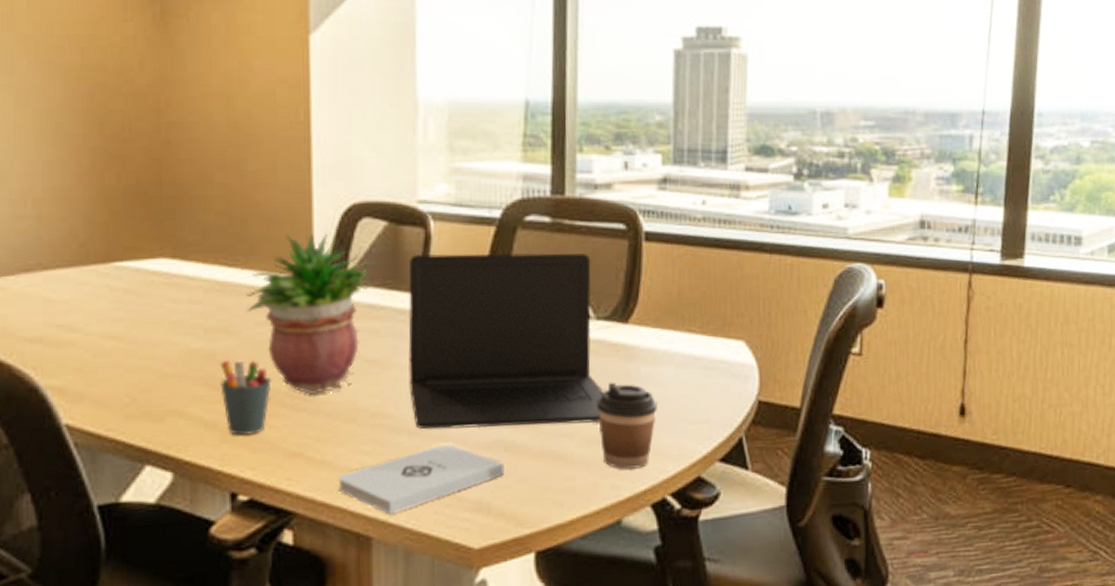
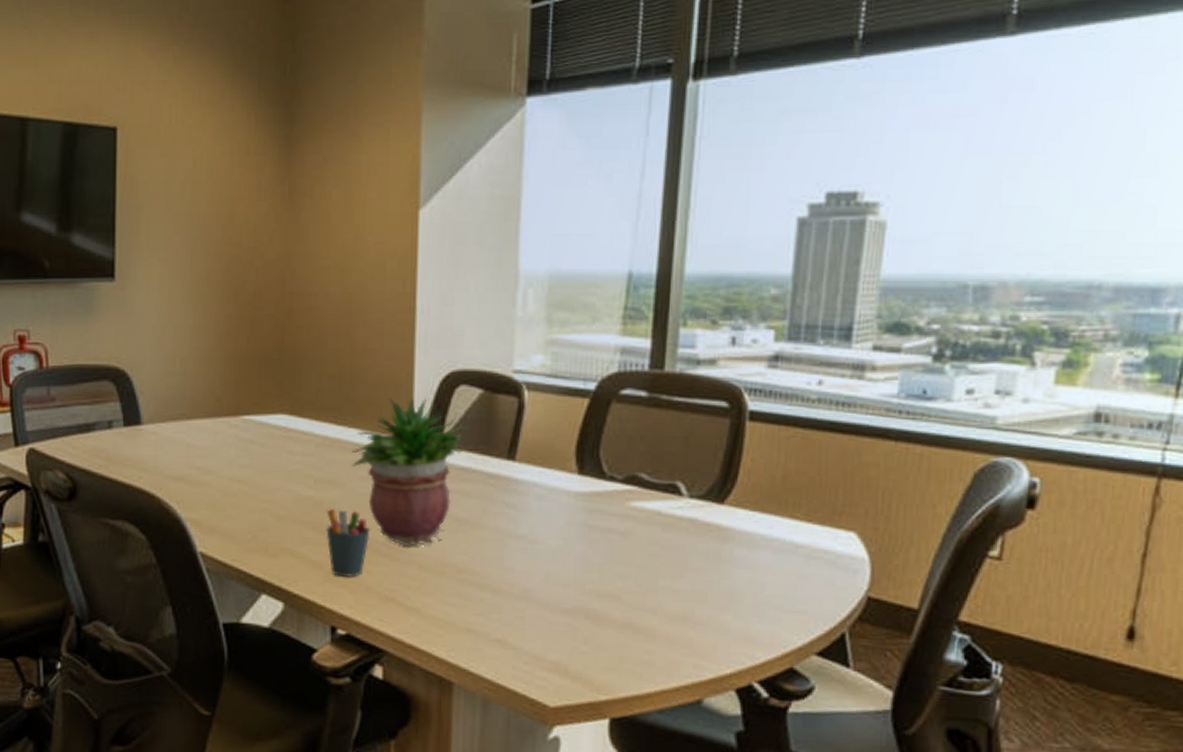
notepad: present [338,444,505,515] -> none [425,605,584,664]
laptop: present [408,253,605,430] -> none [495,421,693,602]
coffee cup: present [596,382,658,470] -> none [683,561,750,652]

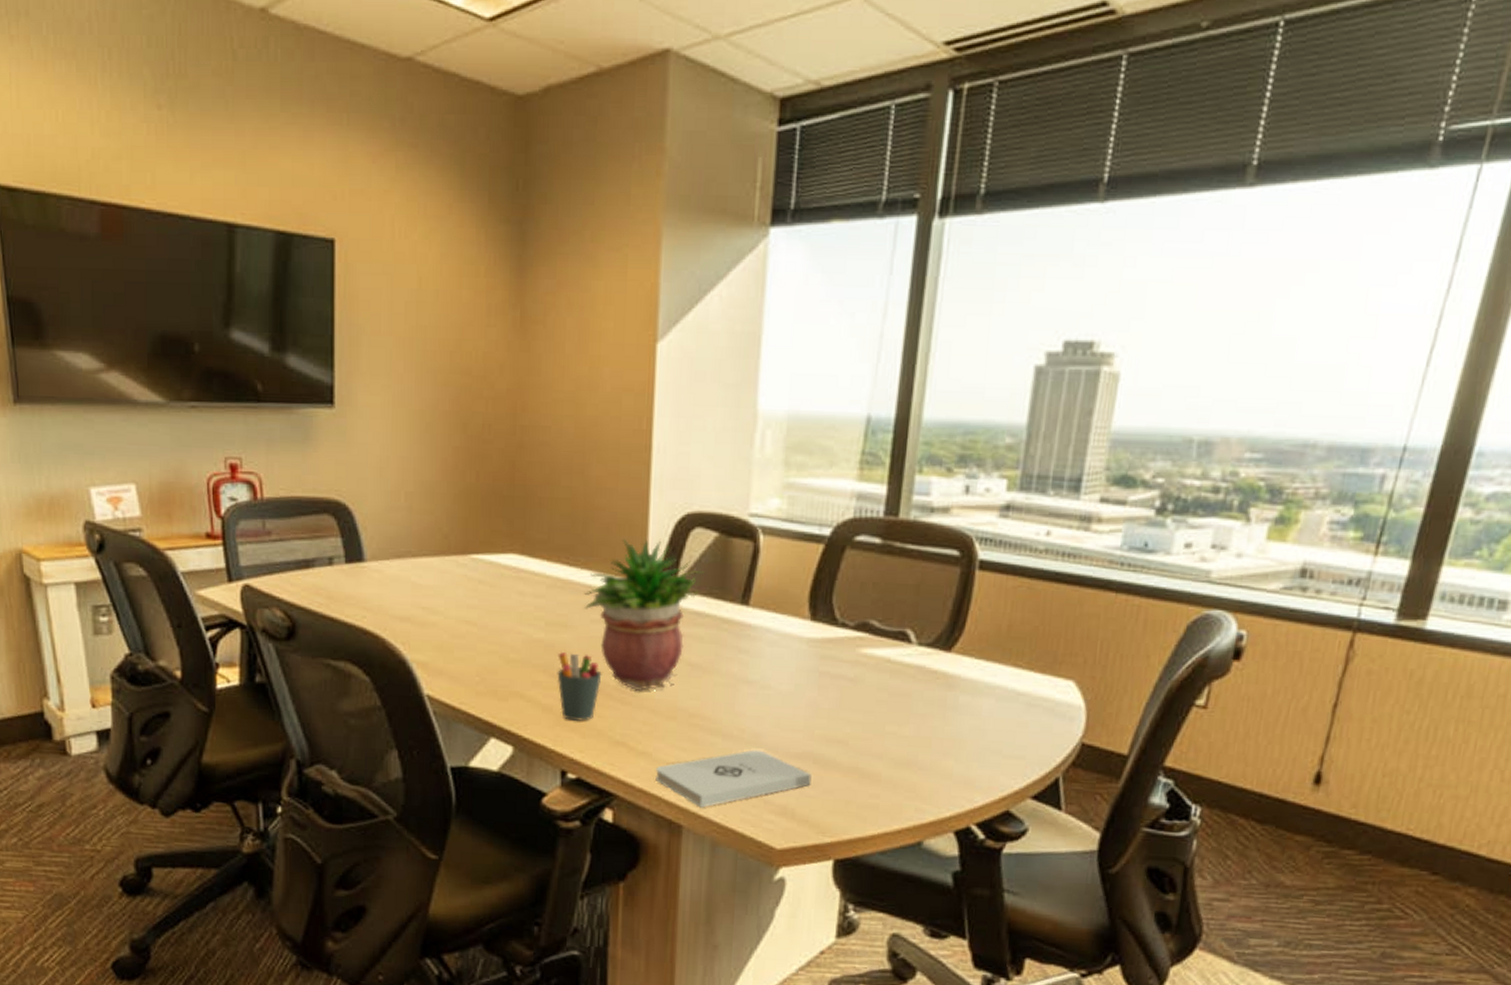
notepad: none [425,605,584,664] -> present [655,749,812,808]

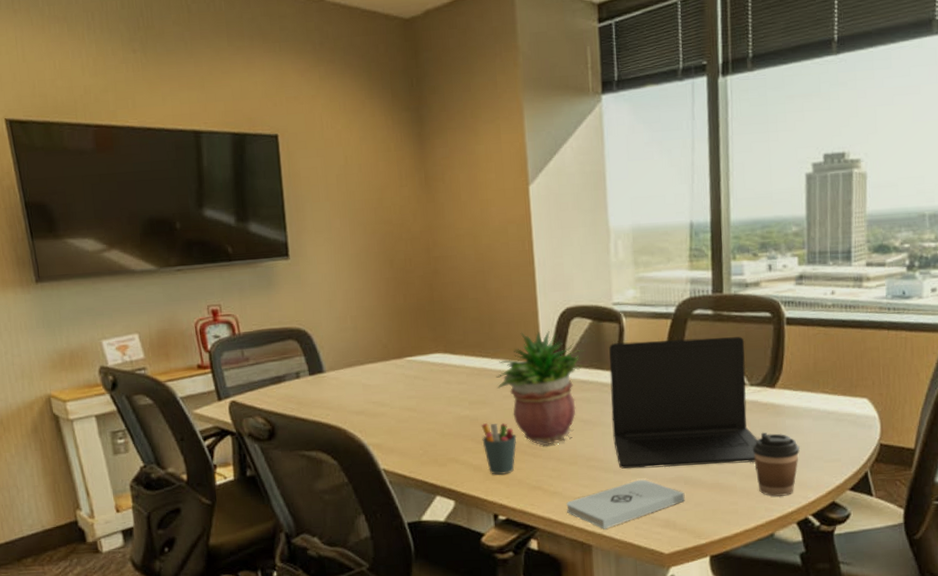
laptop: none [727,566,919,747] -> present [609,337,758,469]
coffee cup: none [909,708,973,796] -> present [752,432,800,497]

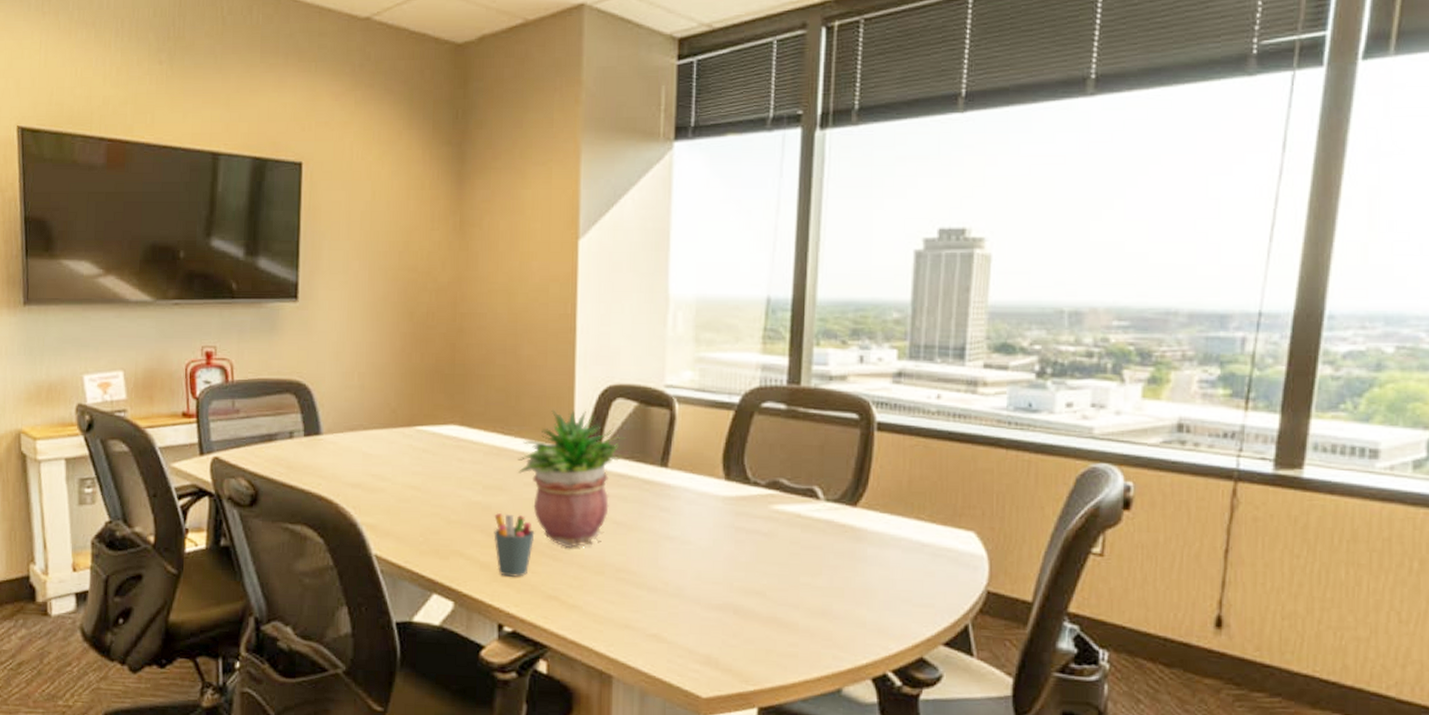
notepad: present [566,479,685,529] -> none [586,601,733,658]
laptop: present [609,337,758,469] -> none [650,432,831,597]
coffee cup: present [752,432,800,497] -> none [822,560,883,644]

